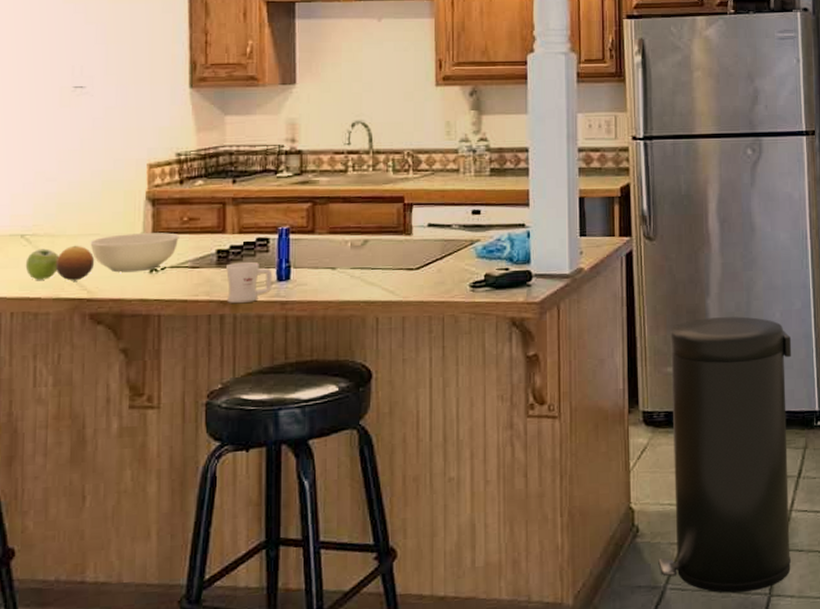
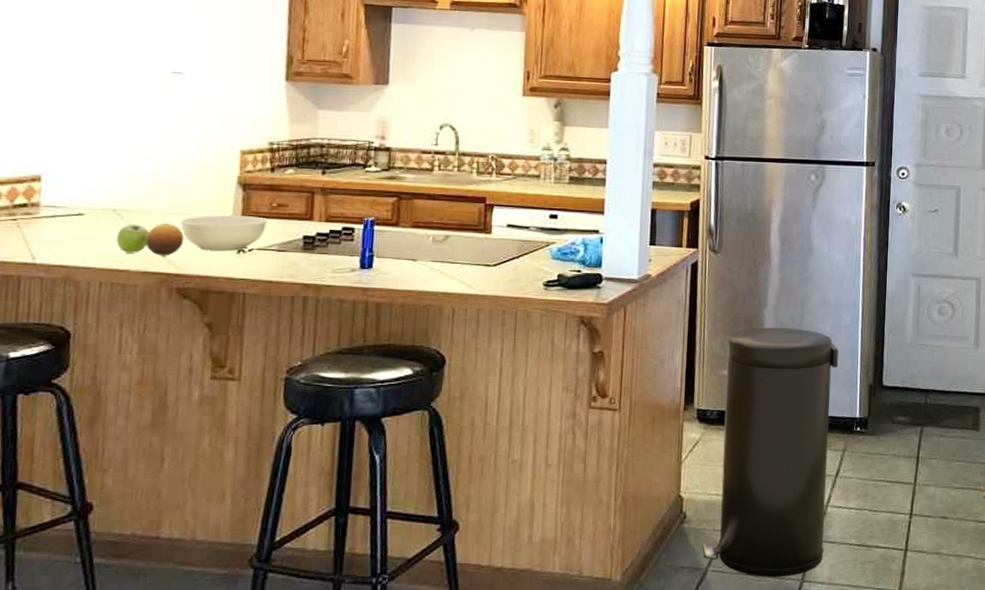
mug: present [226,261,273,304] -> none [311,248,356,288]

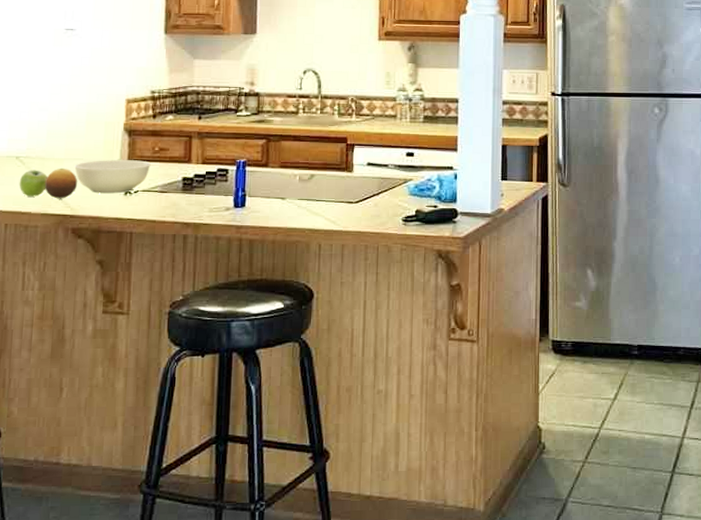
pedal bin: present [702,327,839,577] -> none [562,259,689,509]

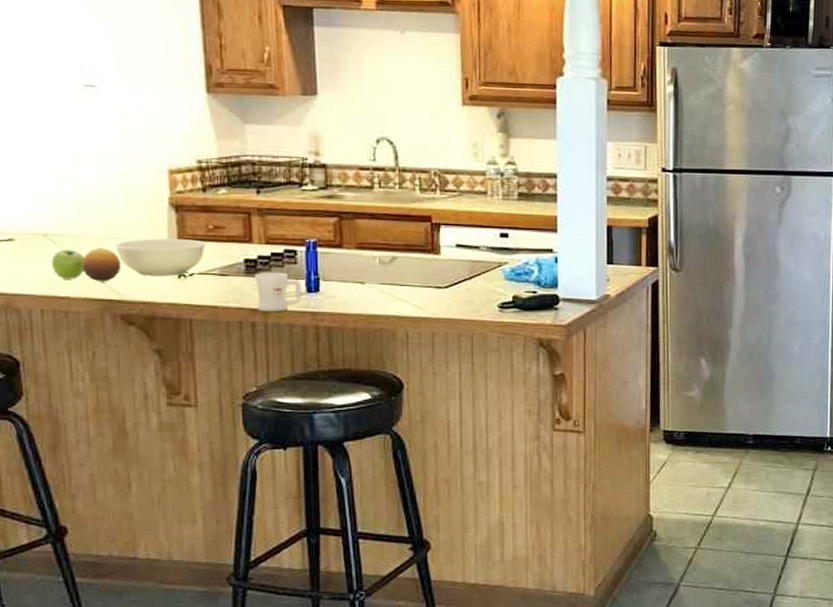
mug: none [190,189,230,226] -> present [255,272,302,313]

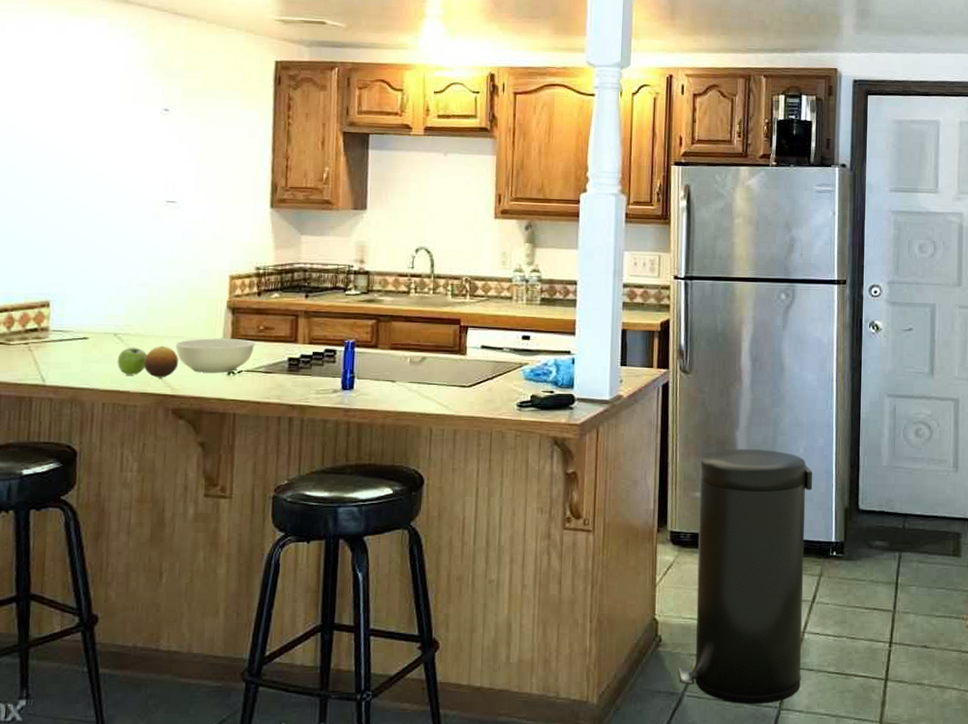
mug: present [255,272,302,313] -> none [296,370,338,408]
pedal bin: none [674,348,809,591] -> present [678,449,813,704]

